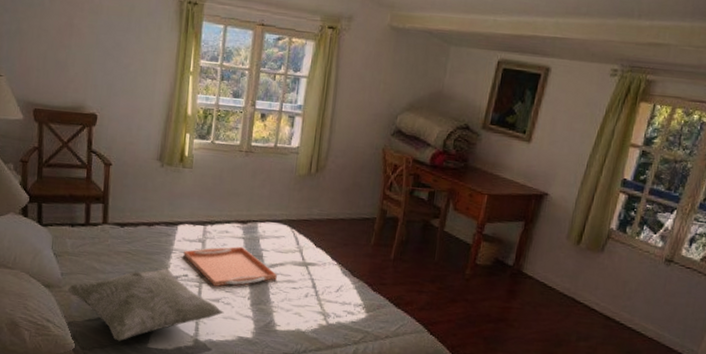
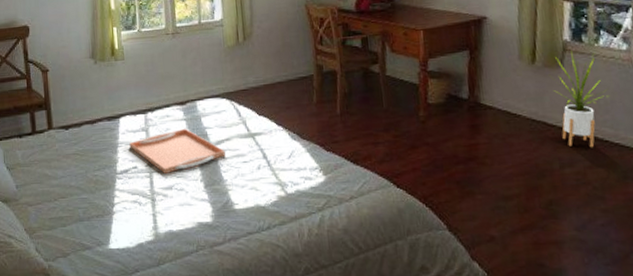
decorative pillow: present [66,268,224,342] -> none [23,163,180,247]
house plant: none [585,239,636,328] -> present [549,51,610,148]

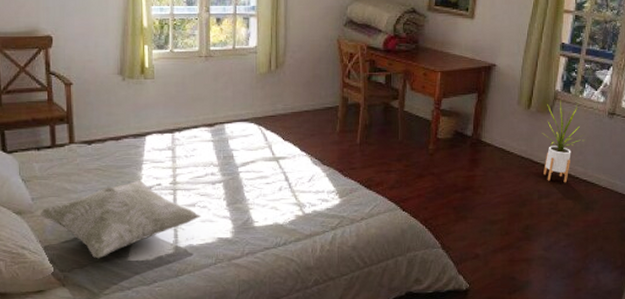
decorative pillow: none [23,163,180,247] -> present [39,180,202,259]
serving tray: present [129,128,225,174] -> none [154,149,249,191]

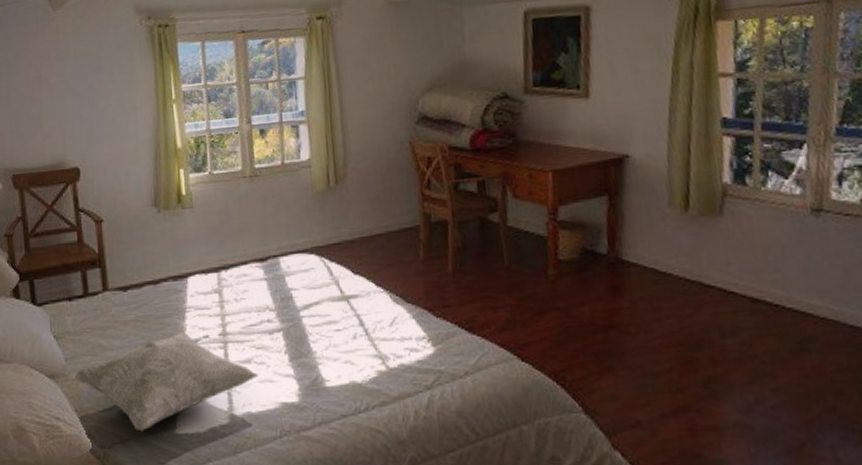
house plant: present [540,100,585,183] -> none [706,195,781,314]

